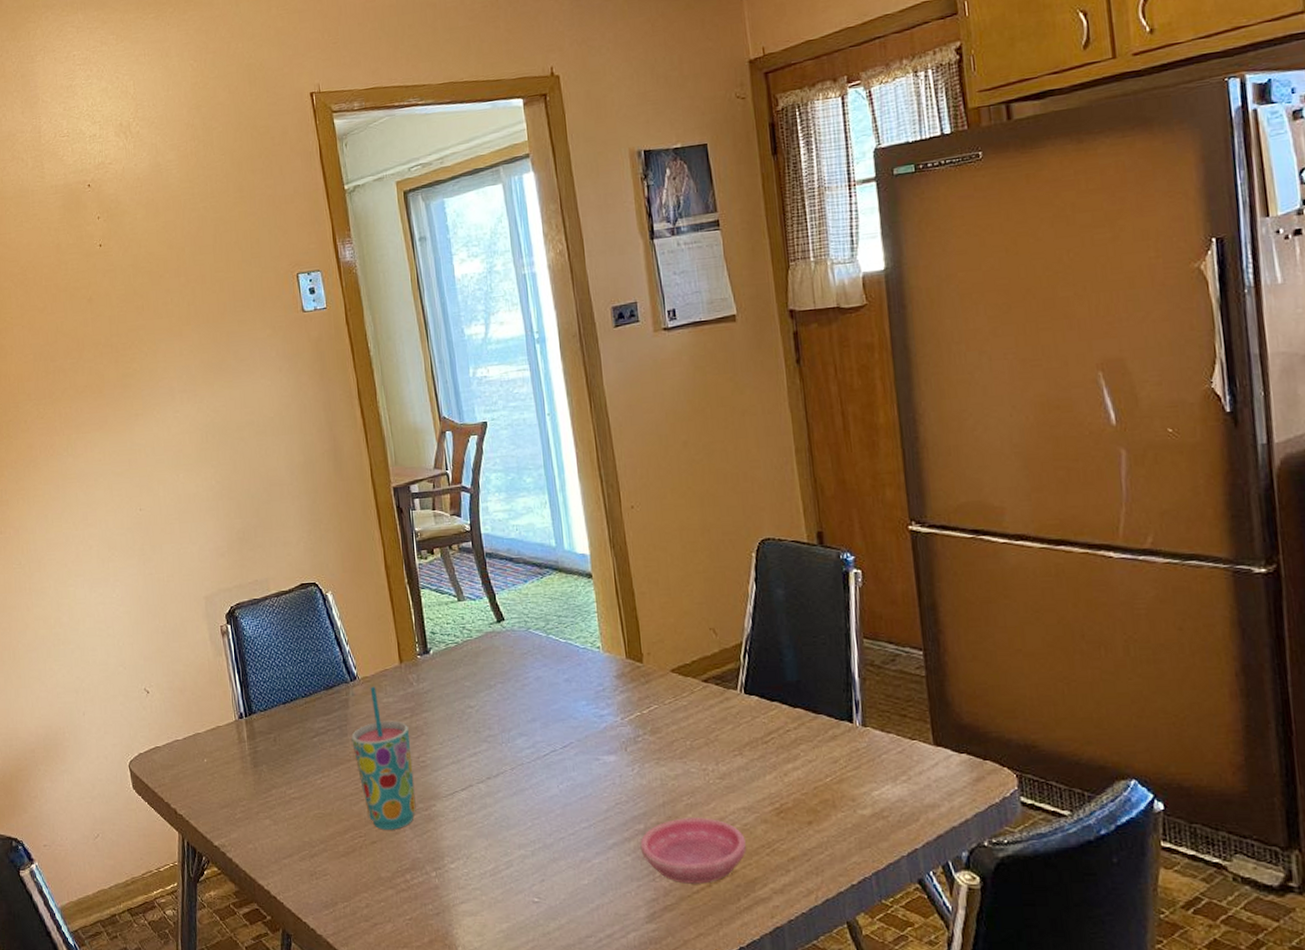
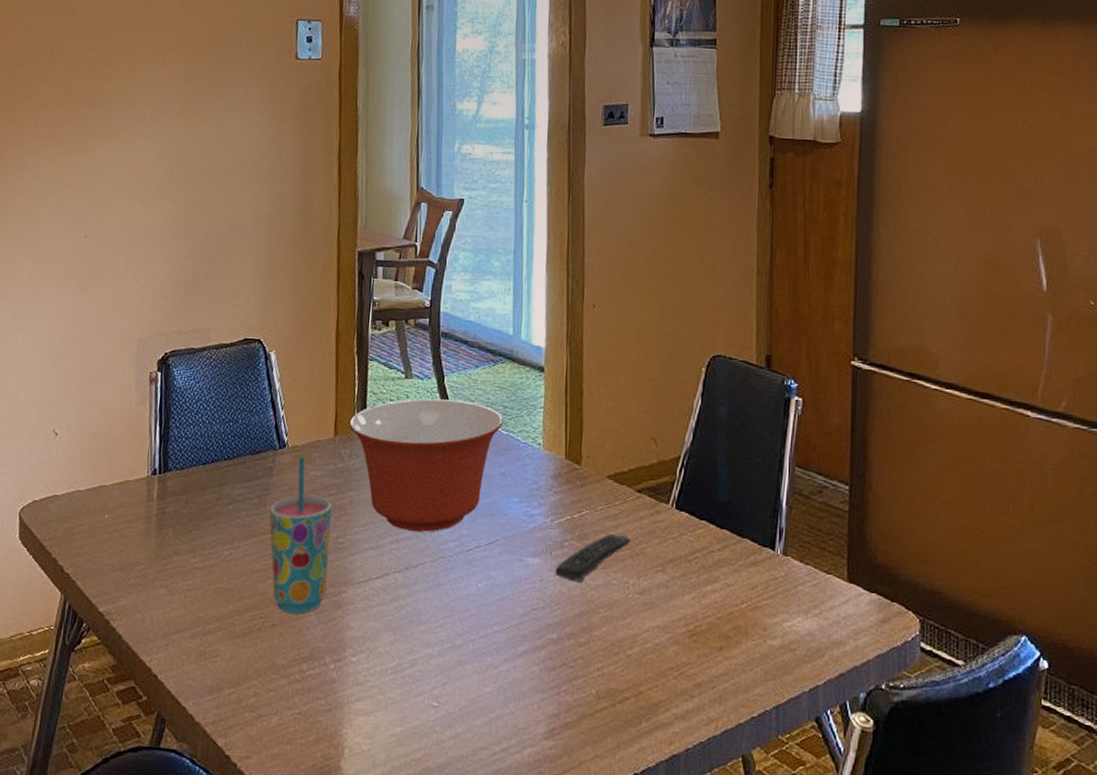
mixing bowl: none [411,615,560,743] -> present [349,398,504,532]
remote control: none [633,724,705,774] -> present [555,534,632,583]
saucer: present [640,817,746,884] -> none [550,631,655,703]

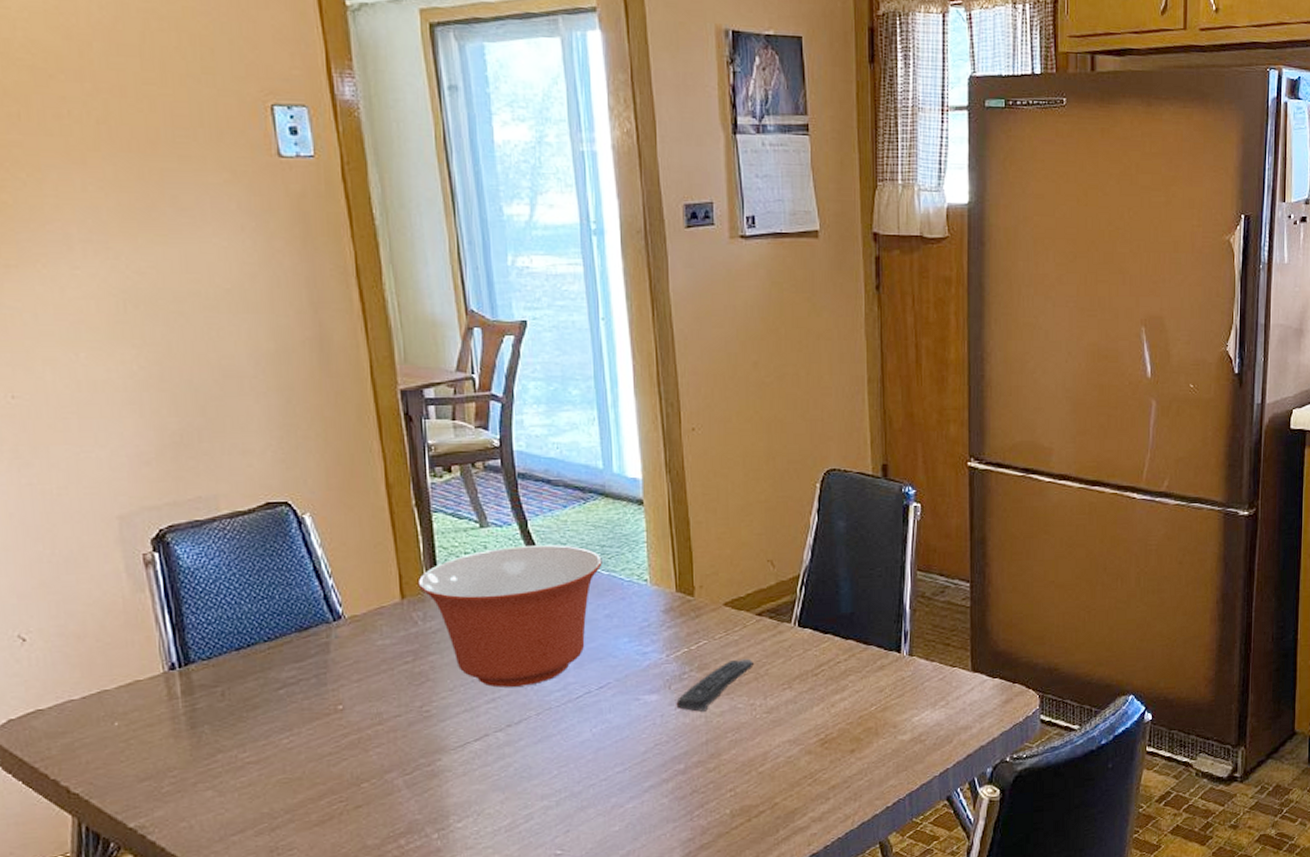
cup: present [269,456,332,614] -> none [332,626,416,792]

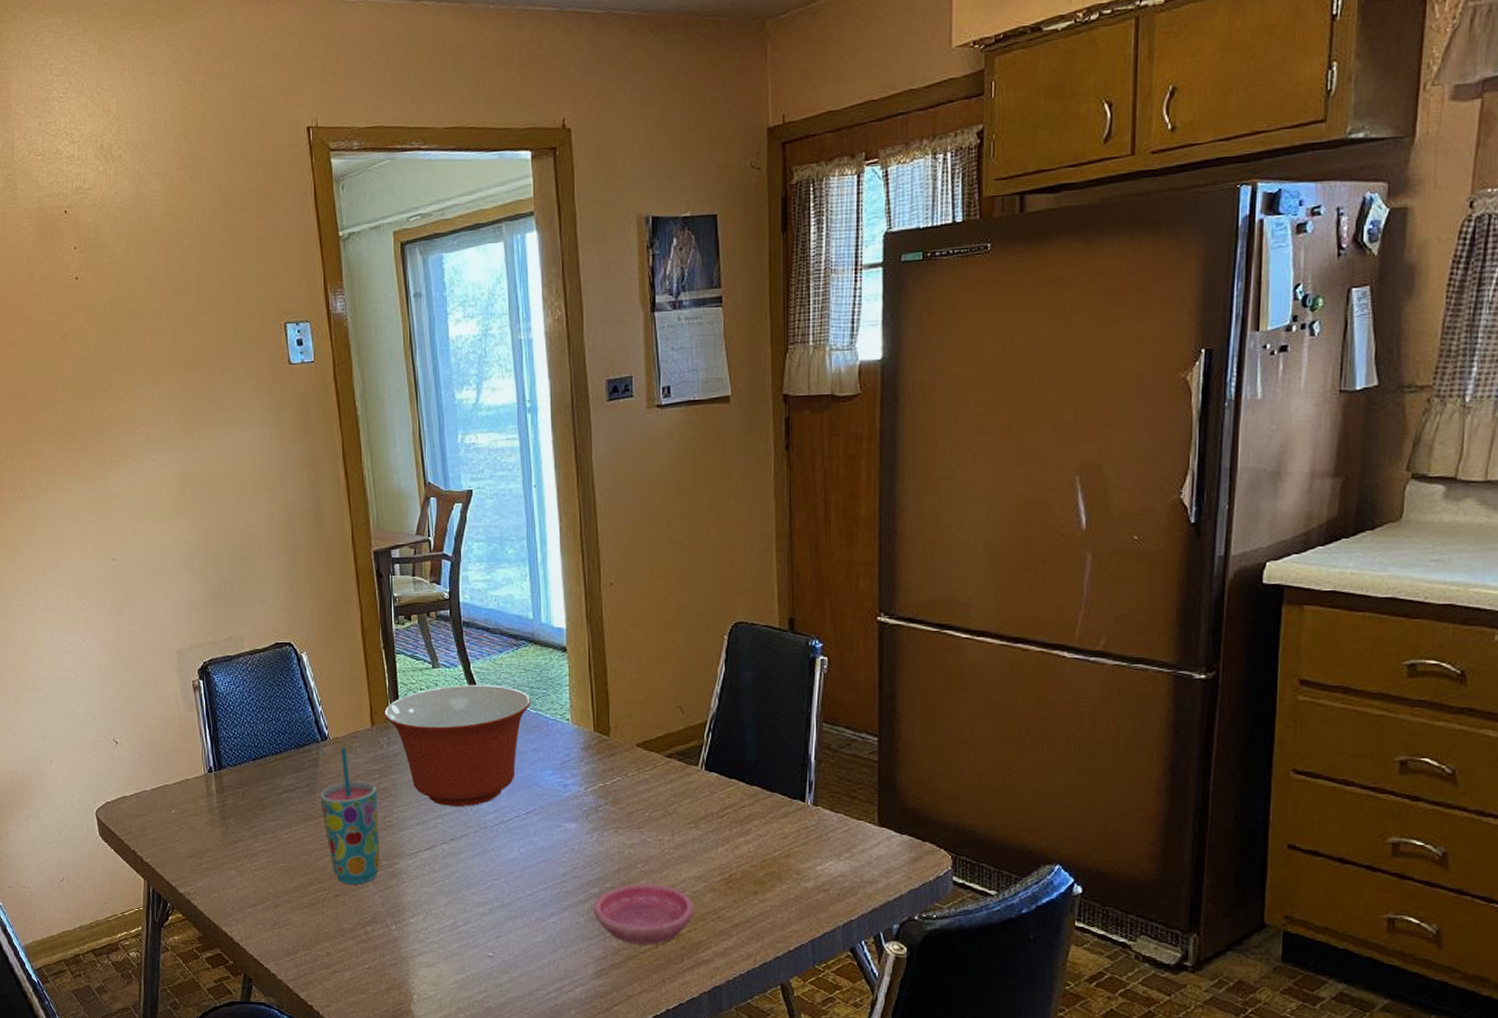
cup: none [332,626,416,792] -> present [320,747,380,885]
remote control: present [676,658,755,712] -> none [592,796,664,842]
saucer: none [679,753,788,821] -> present [593,884,693,945]

